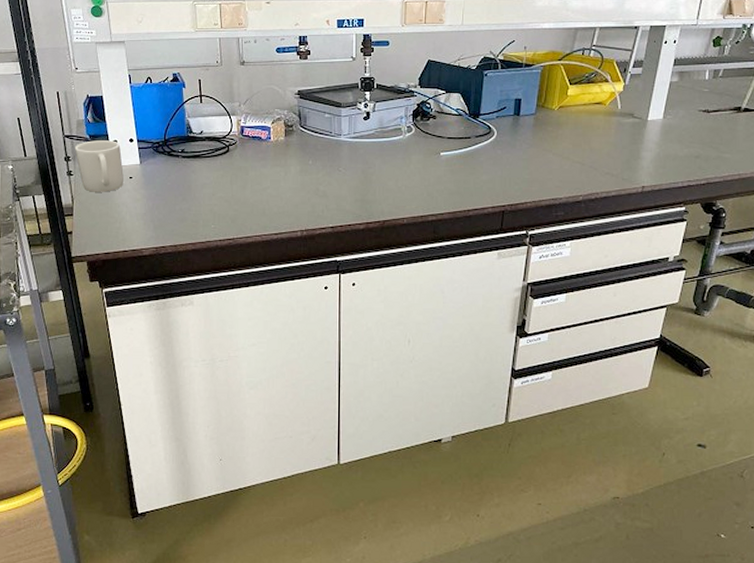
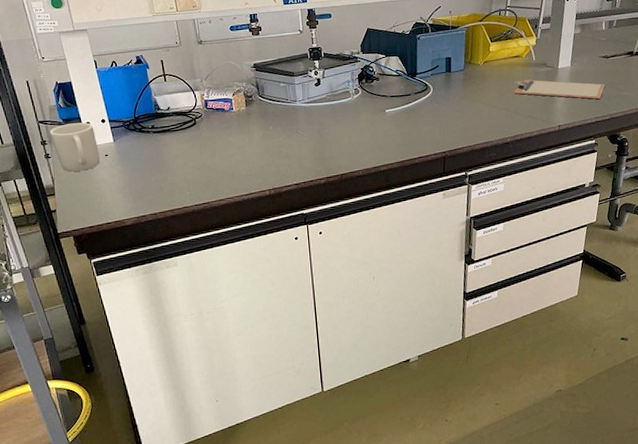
clipboard: none [592,131,704,161] -> present [514,79,606,100]

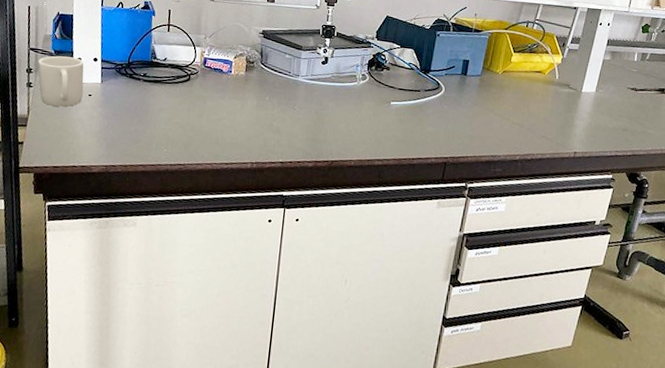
clipboard: present [514,79,606,100] -> none [531,96,631,133]

